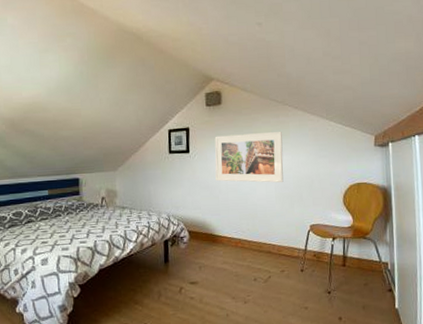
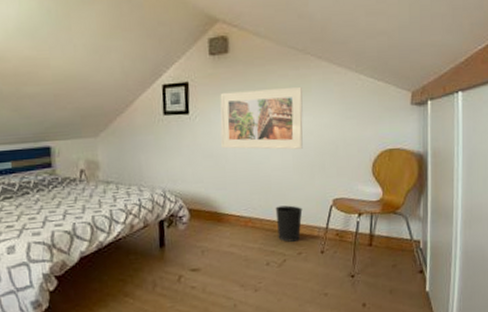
wastebasket: none [261,229,284,261] -> present [275,205,303,242]

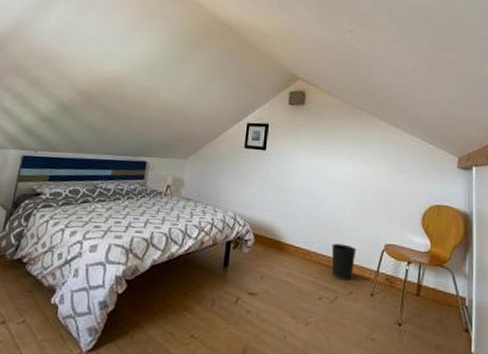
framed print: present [220,87,303,150] -> none [290,136,363,195]

